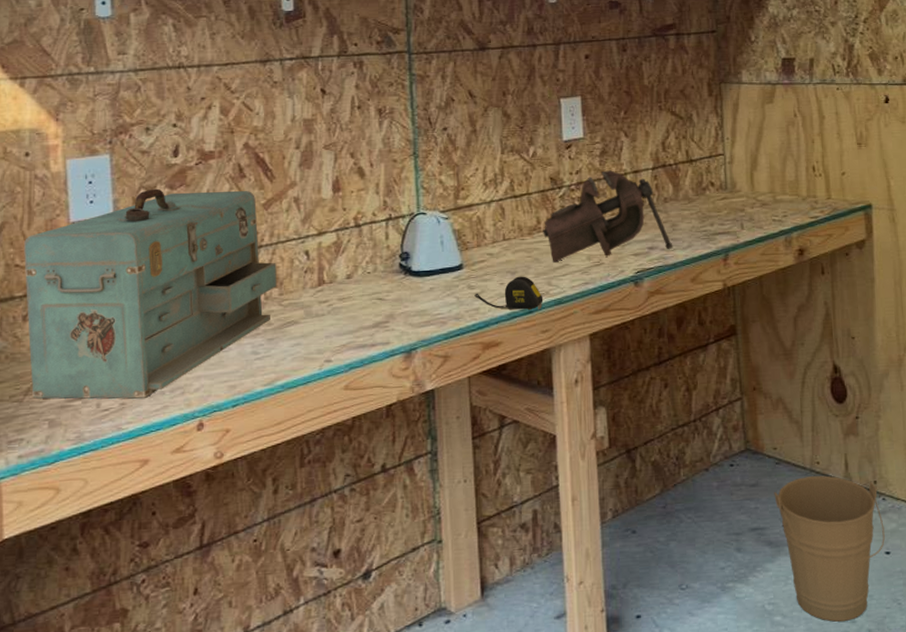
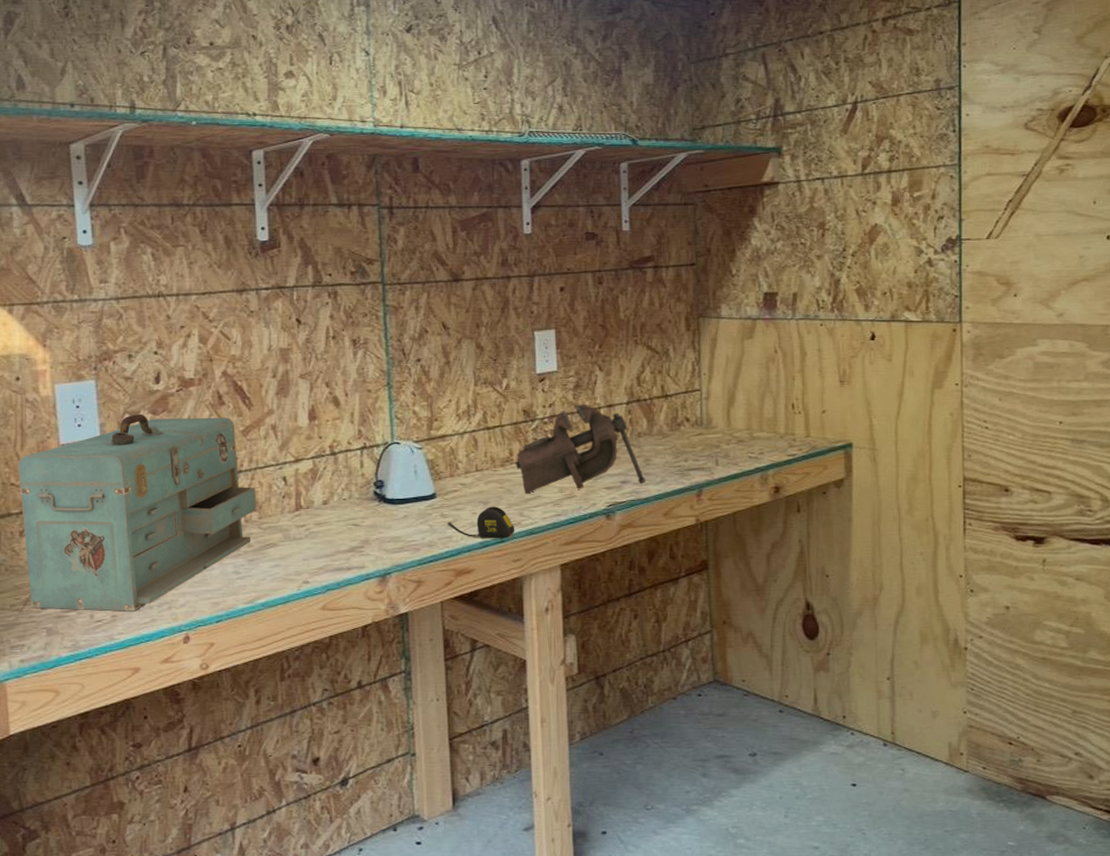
bucket: present [774,475,885,622] -> none [741,708,852,847]

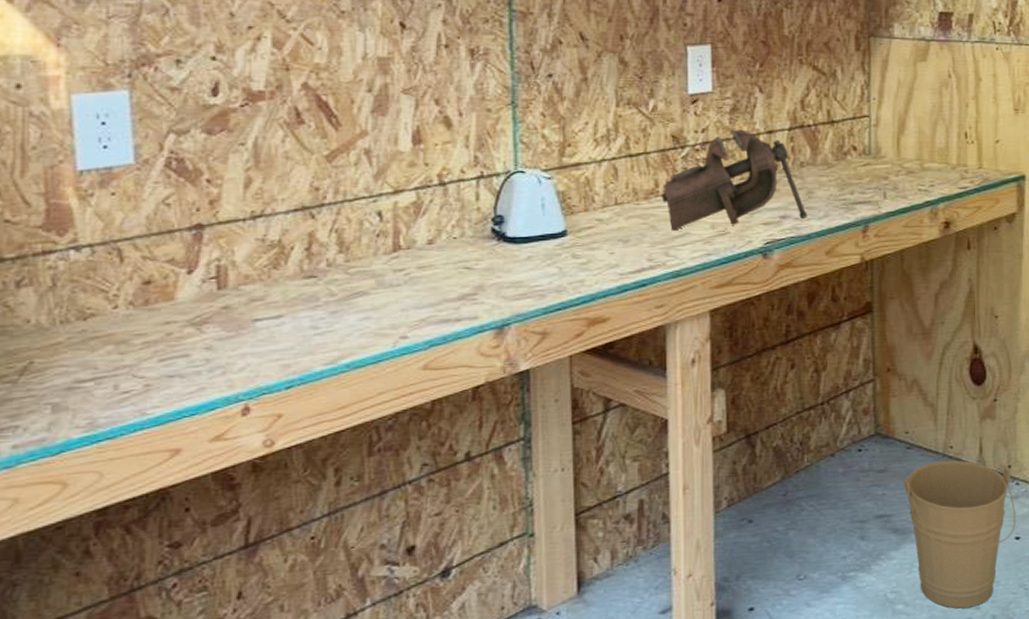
toolbox: present [17,414,256,612] -> none [15,133,342,380]
tape measure: present [447,506,515,540] -> none [579,245,659,283]
bucket: none [741,708,852,847] -> present [903,460,1016,609]

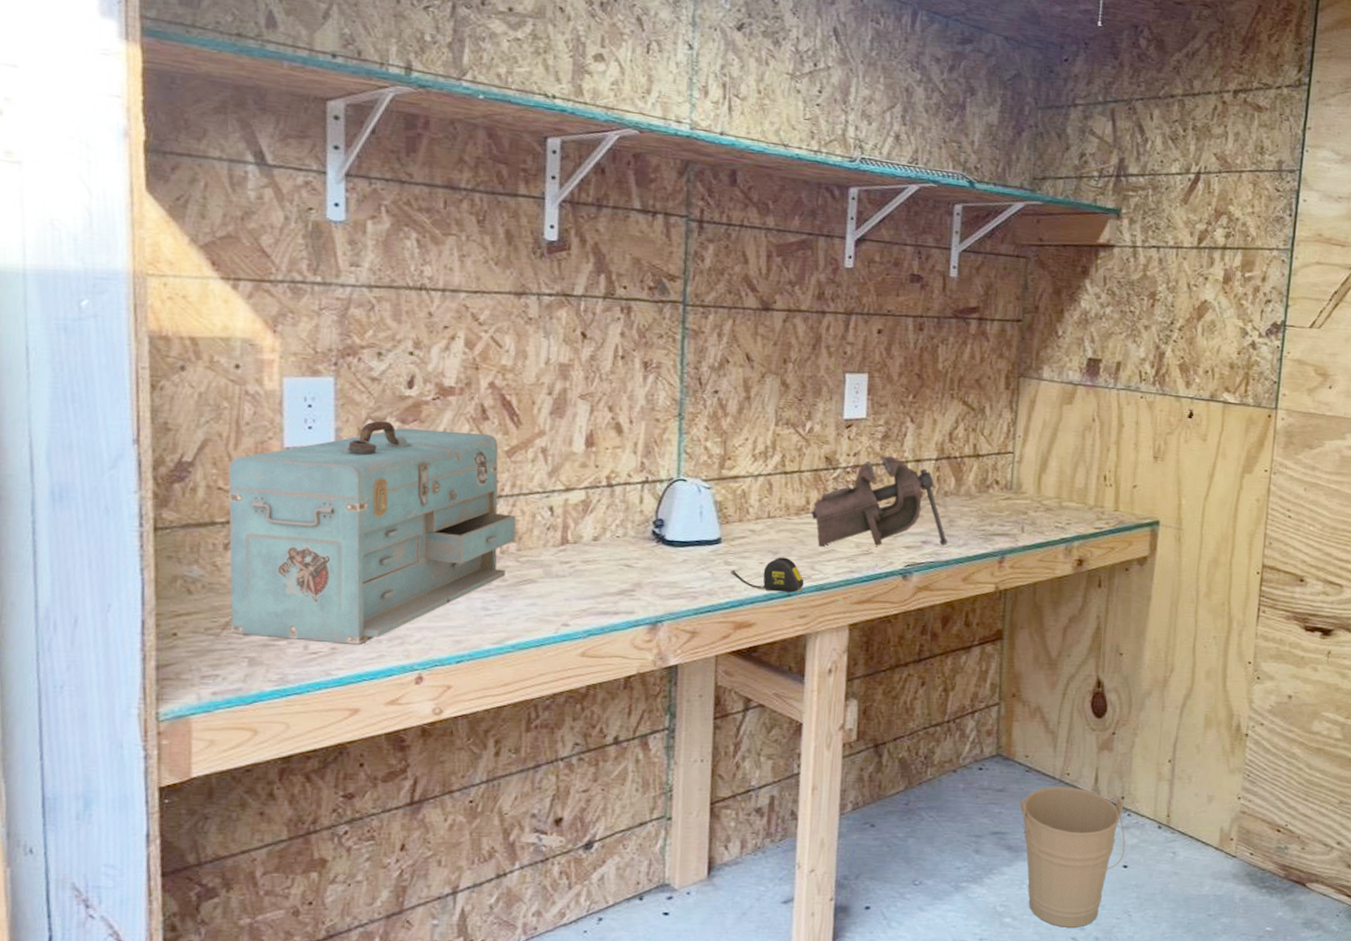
toolbox: none [15,133,342,380] -> present [228,420,516,646]
tape measure: none [579,245,659,283] -> present [731,557,805,594]

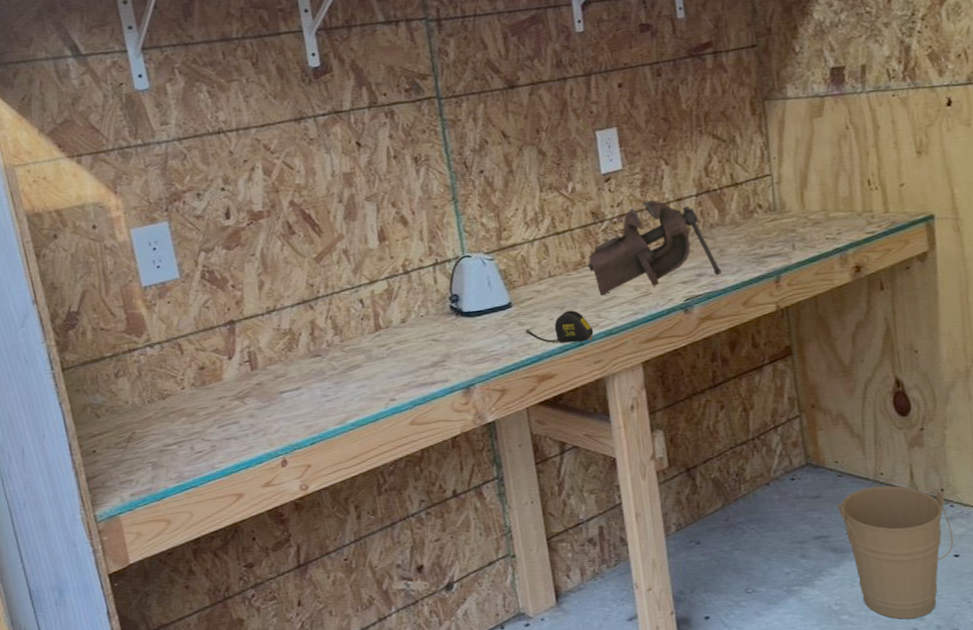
toolbox: present [228,420,516,646] -> none [105,246,337,445]

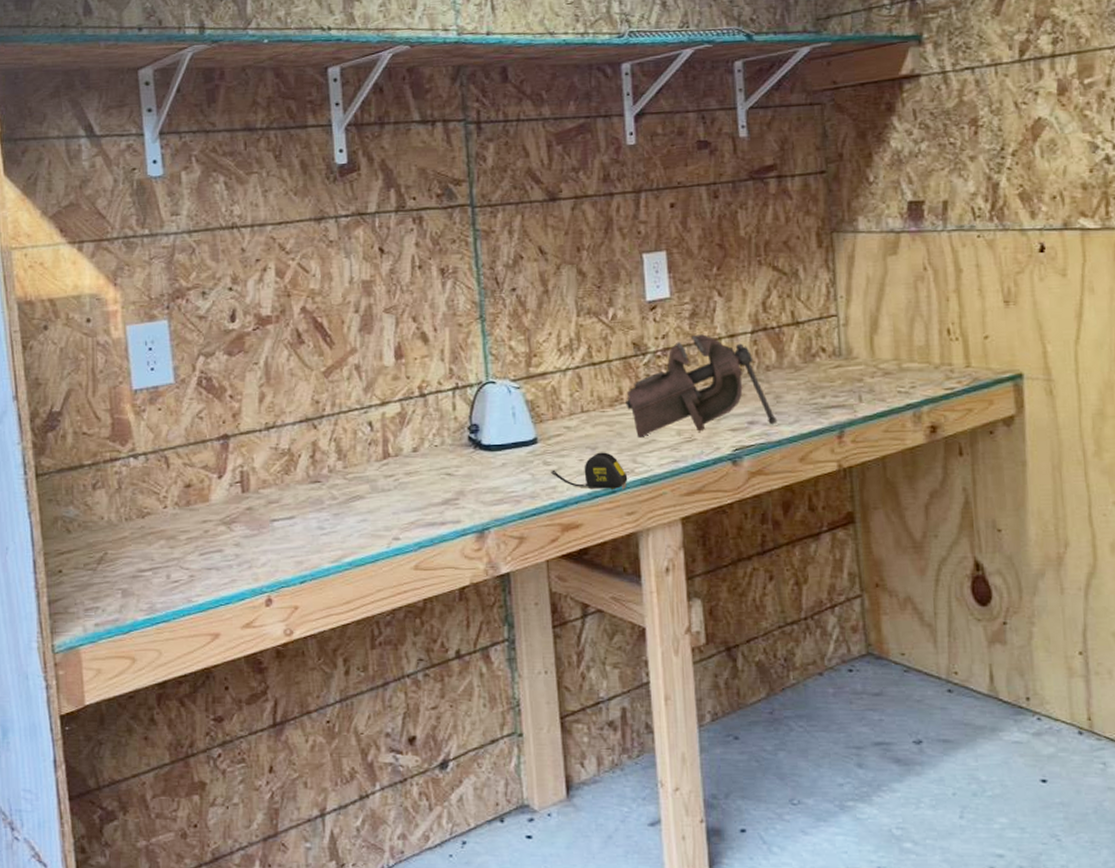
bucket: present [837,485,954,620] -> none [902,688,1040,854]

